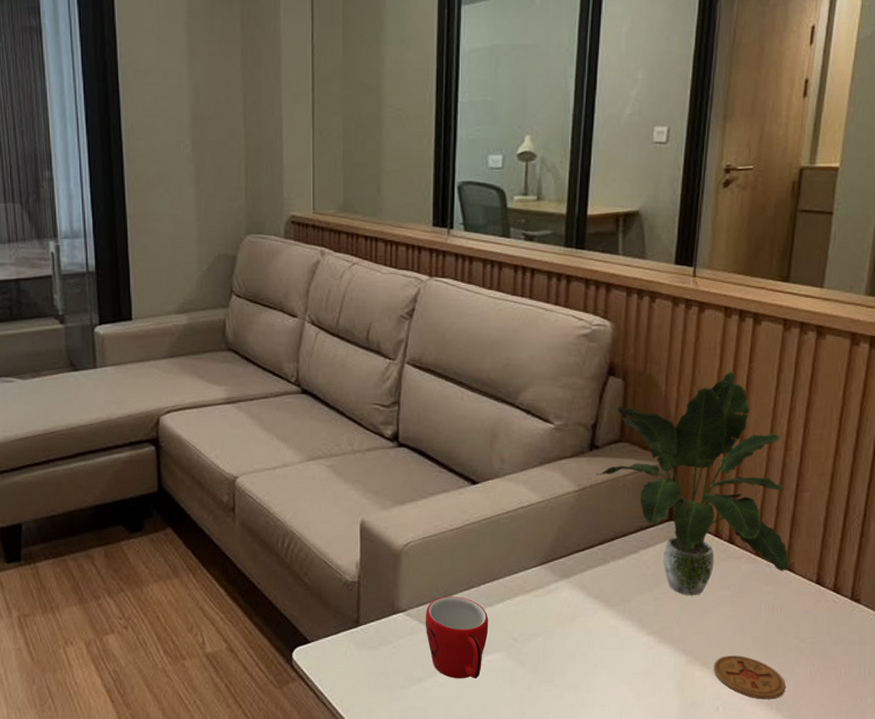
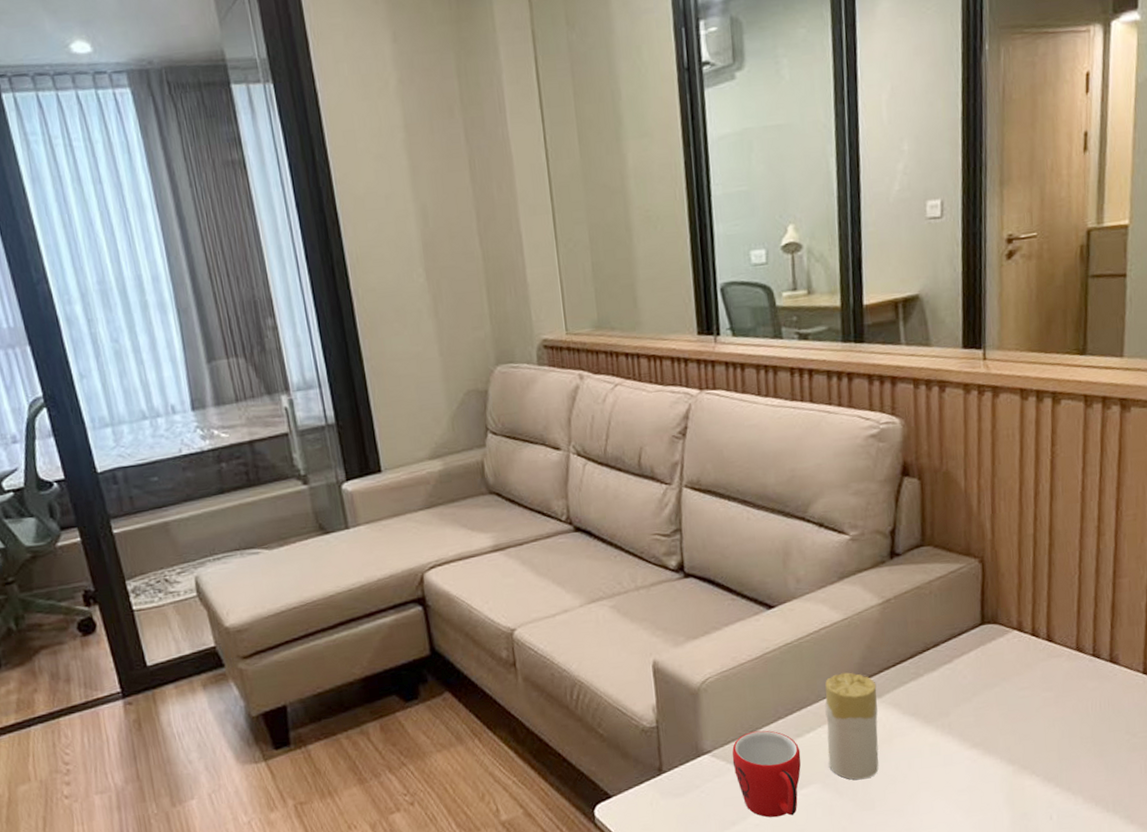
candle: none [514,551,566,653] -> present [825,672,879,780]
potted plant: present [596,371,790,596] -> none [899,457,1114,702]
coaster: present [714,655,786,700] -> none [1043,758,1121,802]

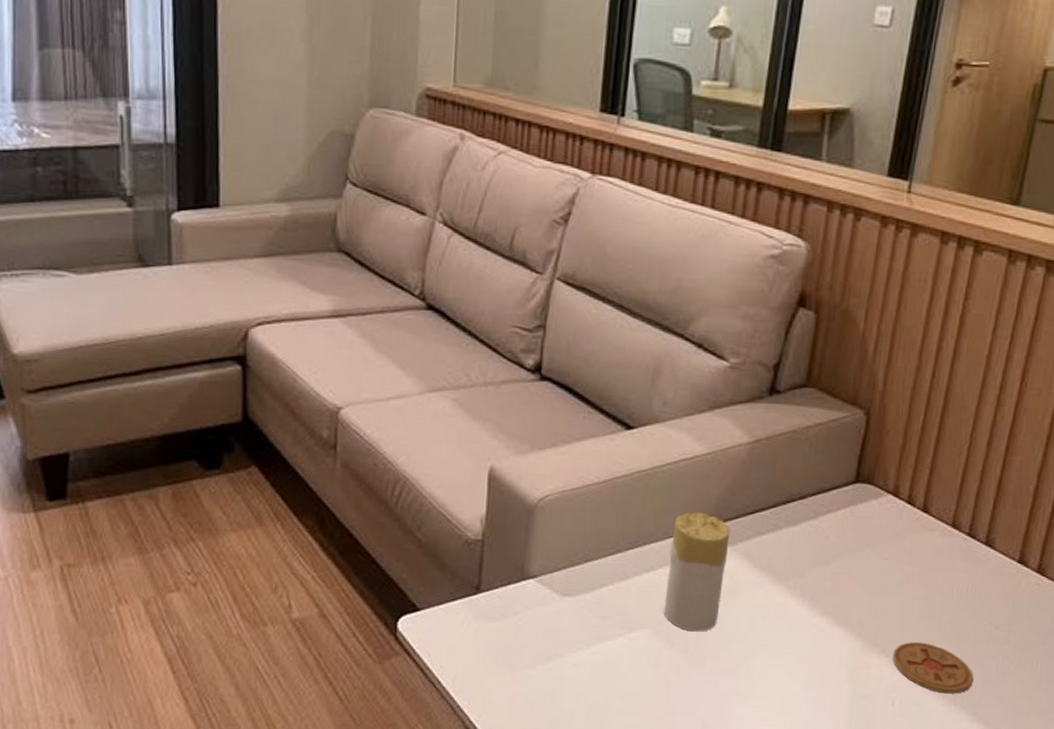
mug: present [732,730,802,818] -> none [559,561,636,660]
coaster: none [1043,758,1121,802] -> present [892,642,974,694]

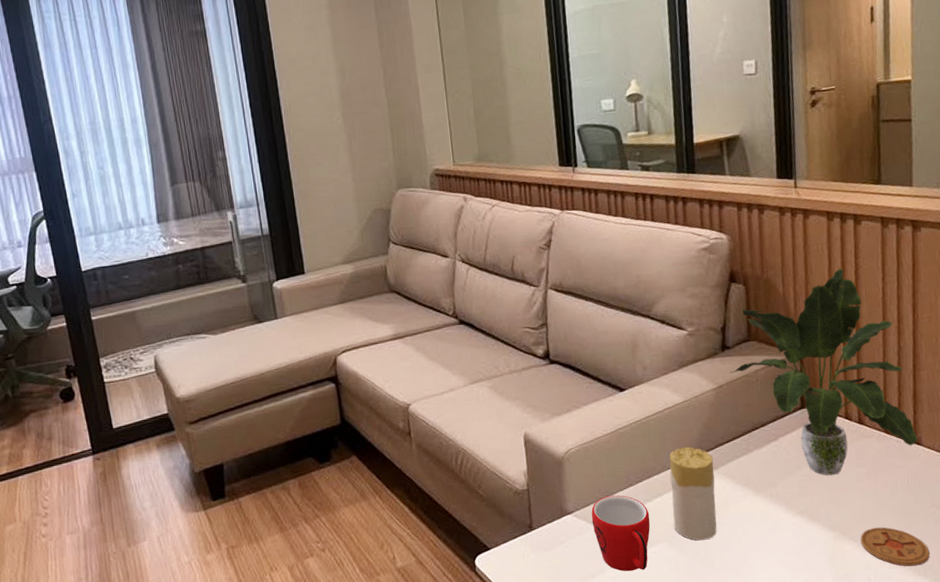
mug: none [559,561,636,660] -> present [591,495,651,572]
potted plant: none [774,308,994,572] -> present [730,268,917,476]

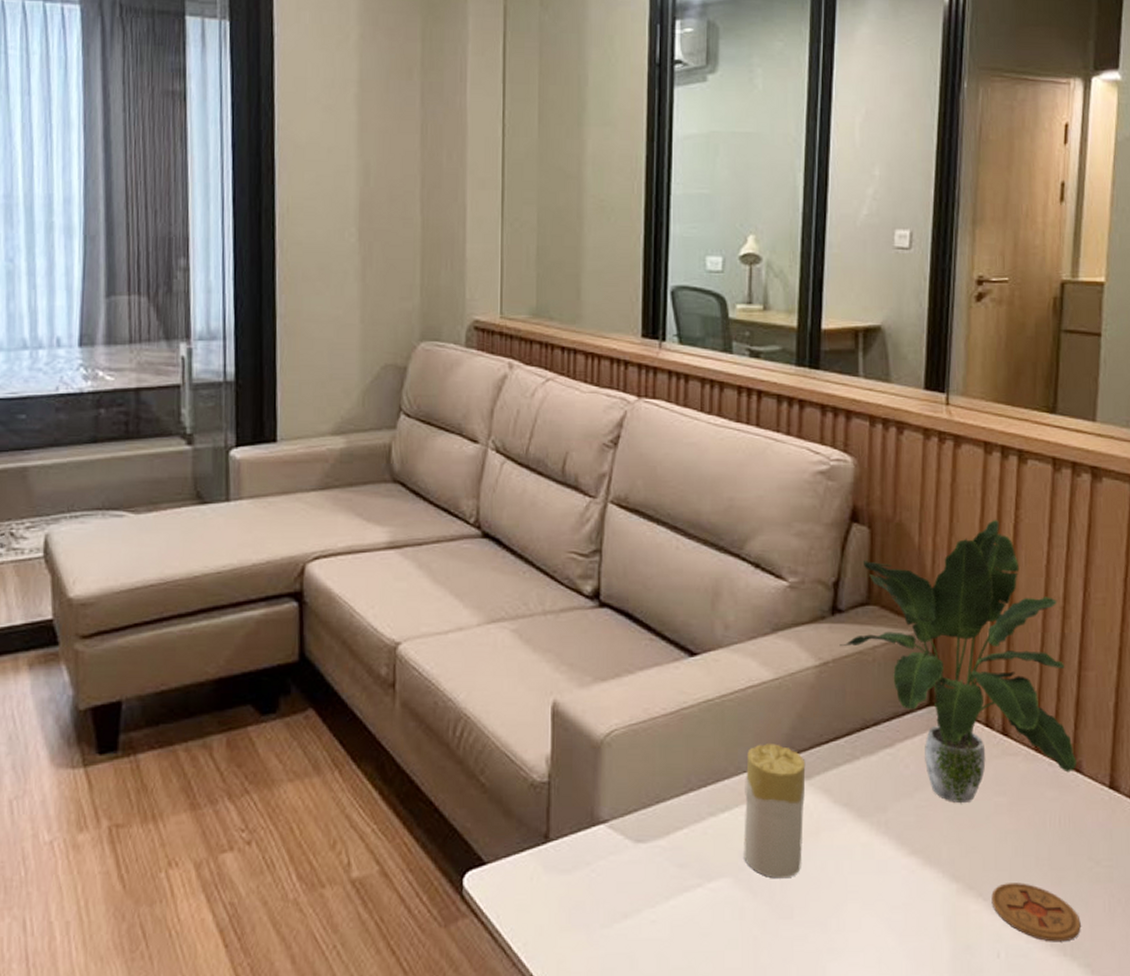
mug: present [591,495,651,572] -> none [632,802,712,915]

